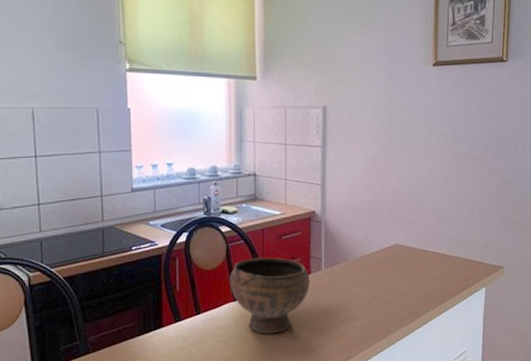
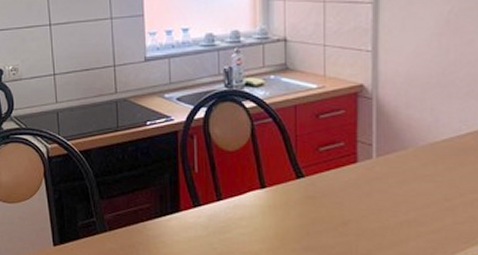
bowl: present [229,257,310,334] -> none [255,140,356,231]

